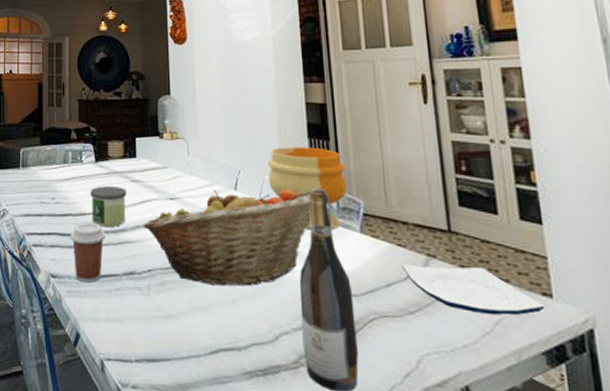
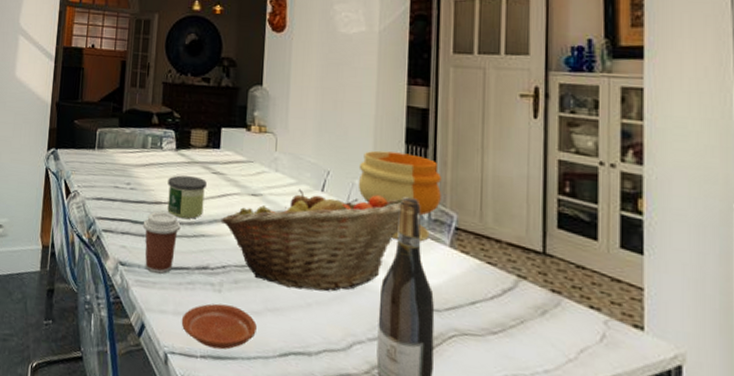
plate: none [114,307,186,352] -> present [181,303,257,350]
plate: present [402,265,545,315] -> none [490,283,635,345]

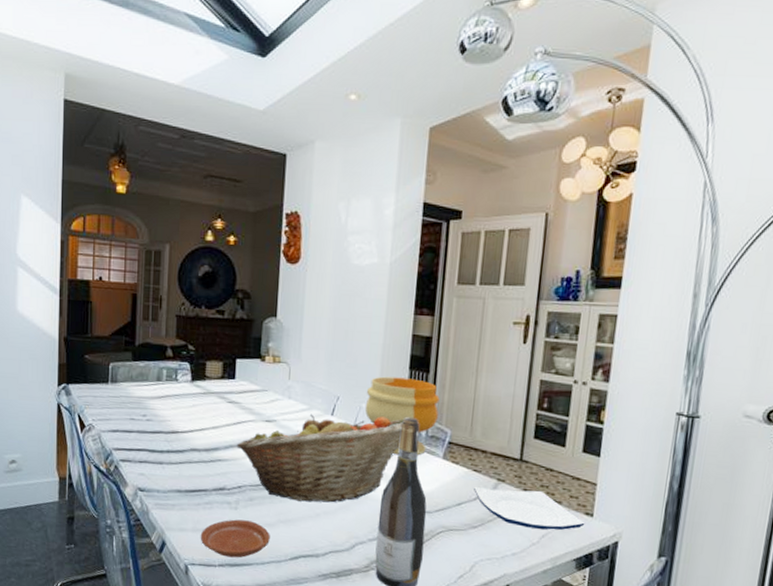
coffee cup: present [142,211,181,274] -> none [160,440,198,497]
candle: present [167,175,207,219] -> none [184,405,222,446]
plate: none [490,283,635,345] -> present [474,487,585,530]

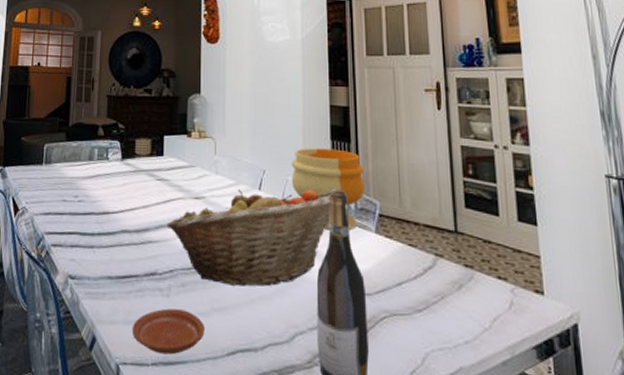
plate: present [474,487,585,530] -> none [412,264,537,312]

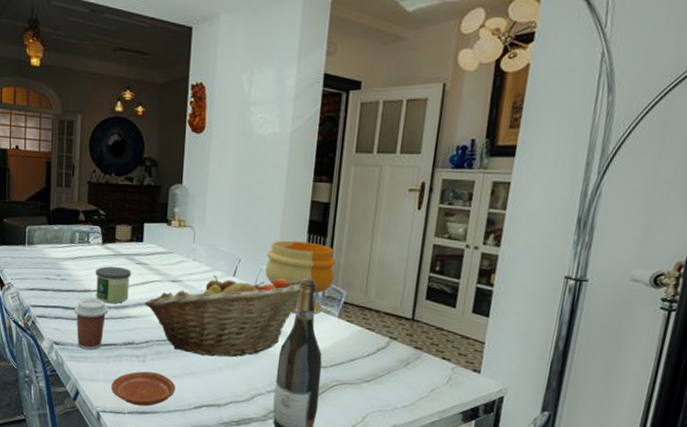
coffee cup: none [91,221,128,284] -> present [74,298,109,350]
candle: none [115,184,152,226] -> present [96,266,131,303]

